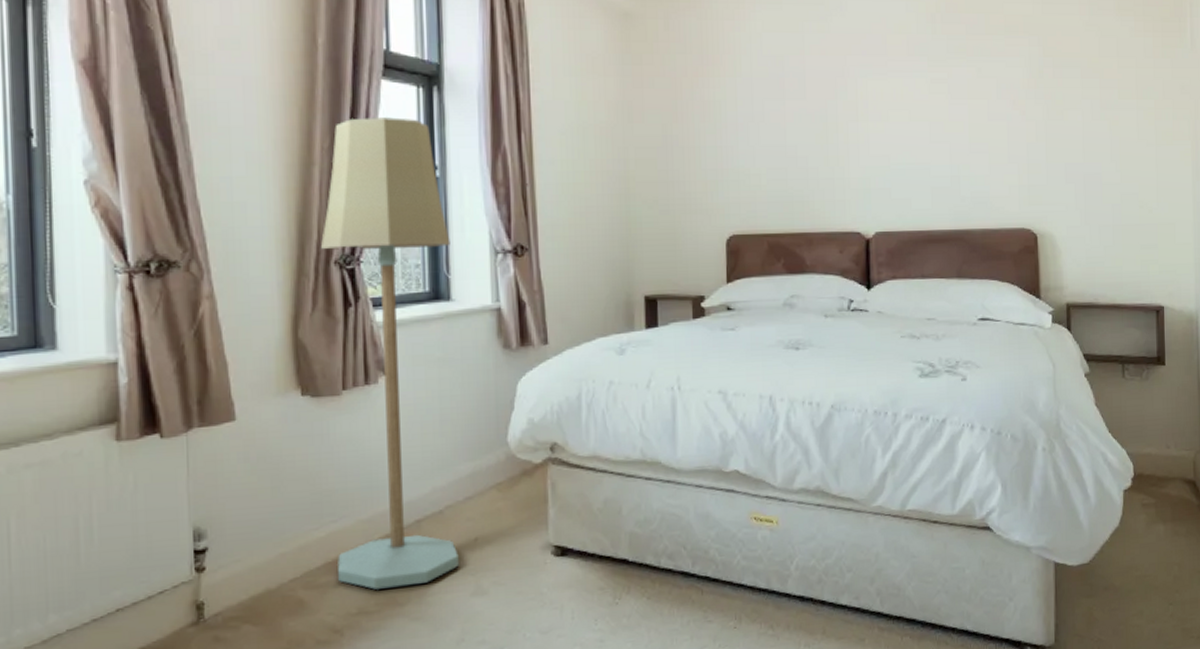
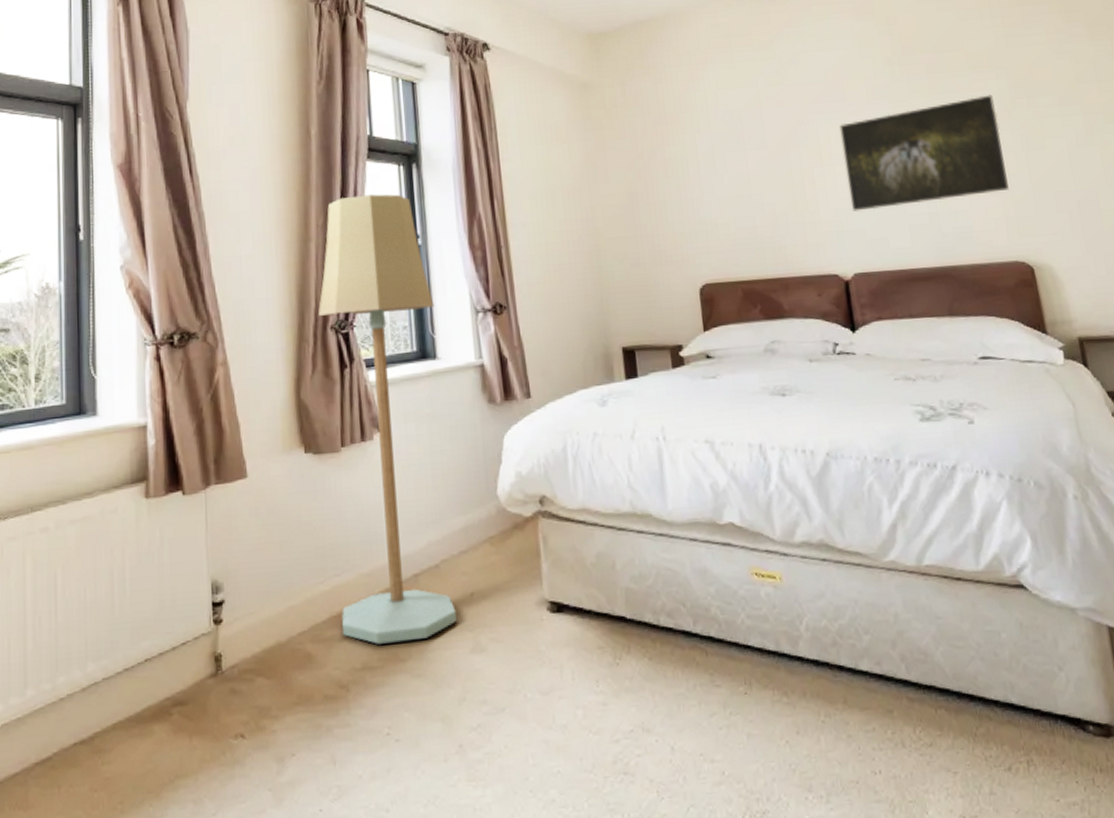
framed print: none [878,61,1026,170] -> present [839,94,1009,212]

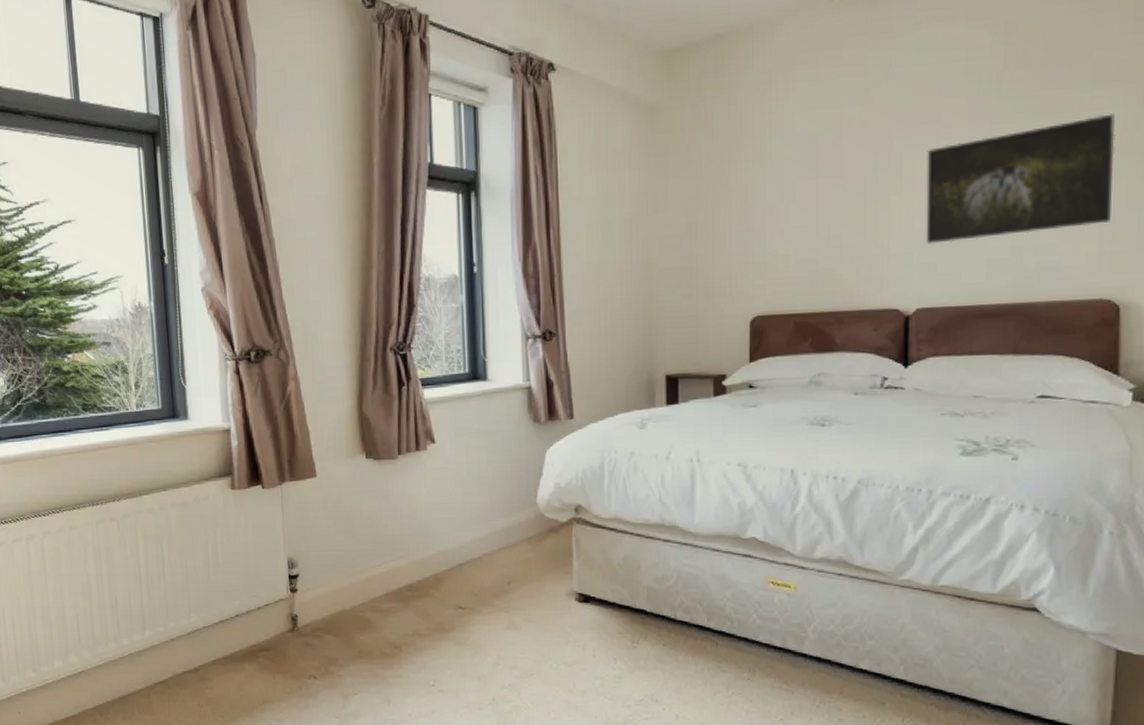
floor lamp: present [318,194,457,644] -> none [379,222,495,617]

